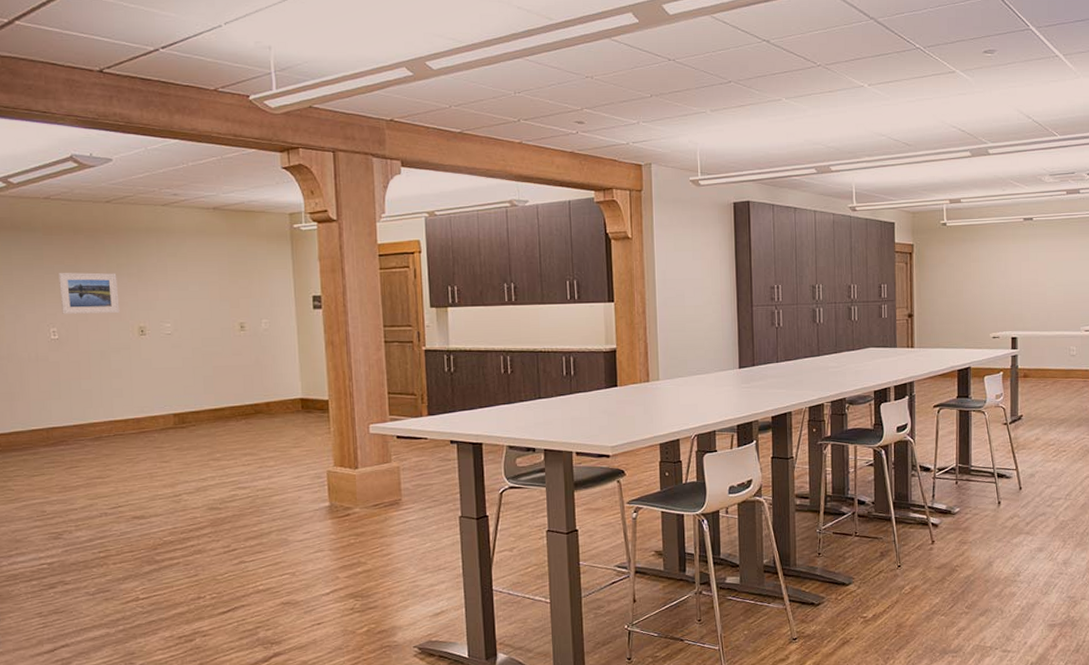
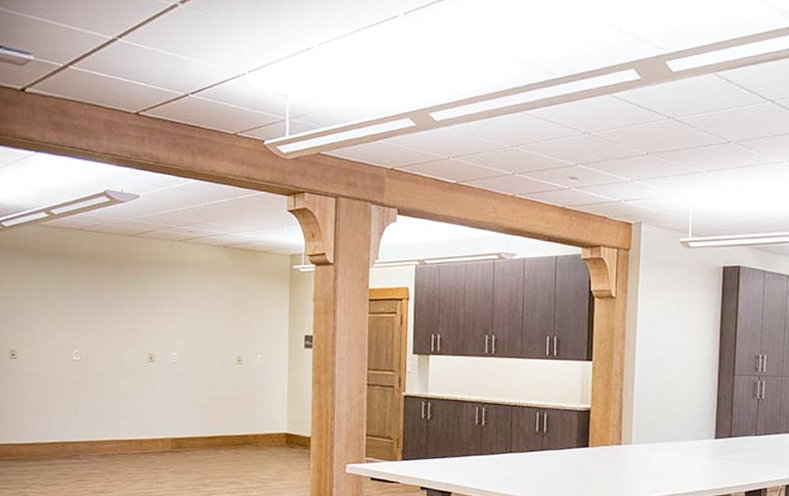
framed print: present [59,272,120,314] -> none [84,299,134,339]

